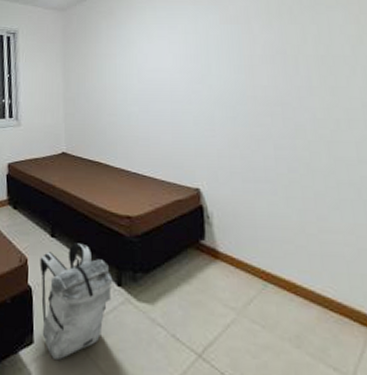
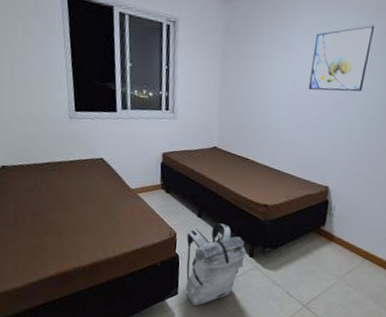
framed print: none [155,14,216,83] -> present [308,25,375,92]

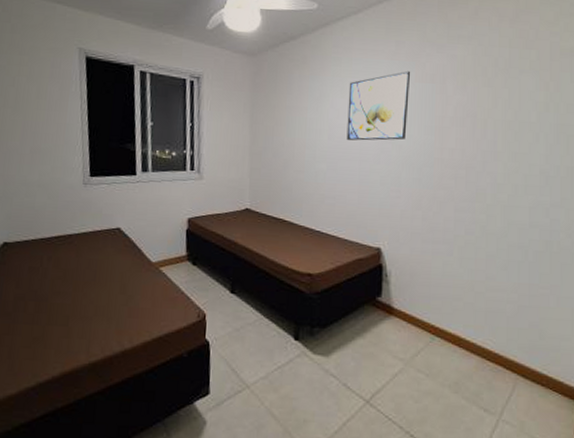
backpack: present [185,223,247,307] -> none [218,299,291,410]

